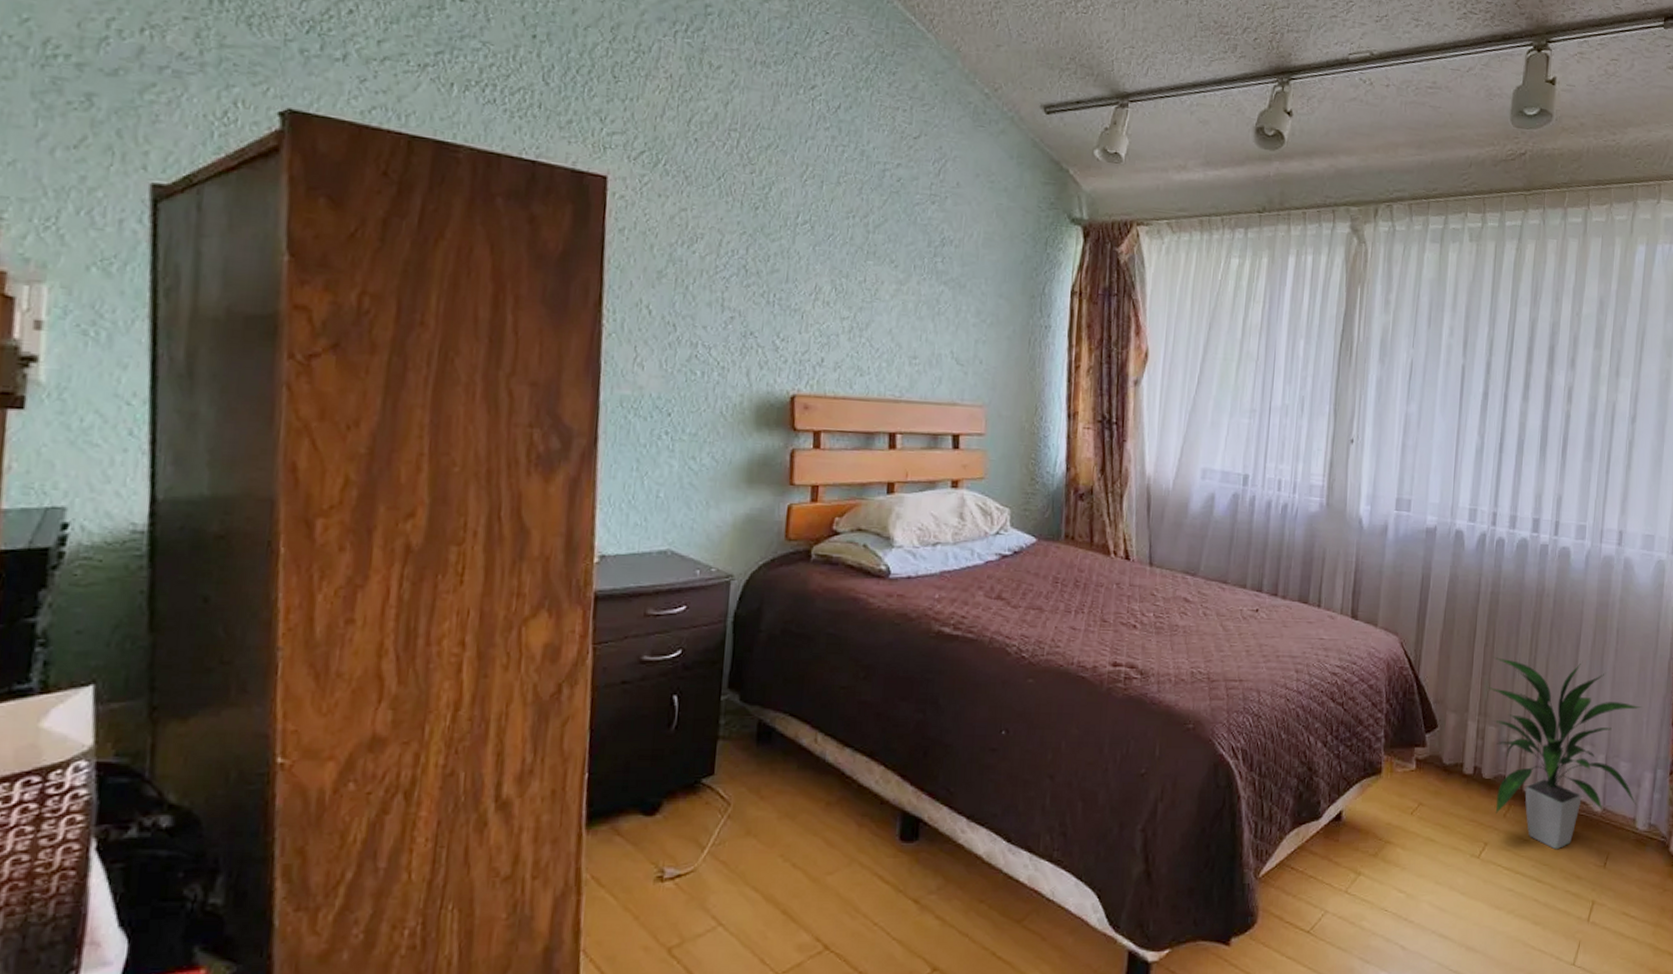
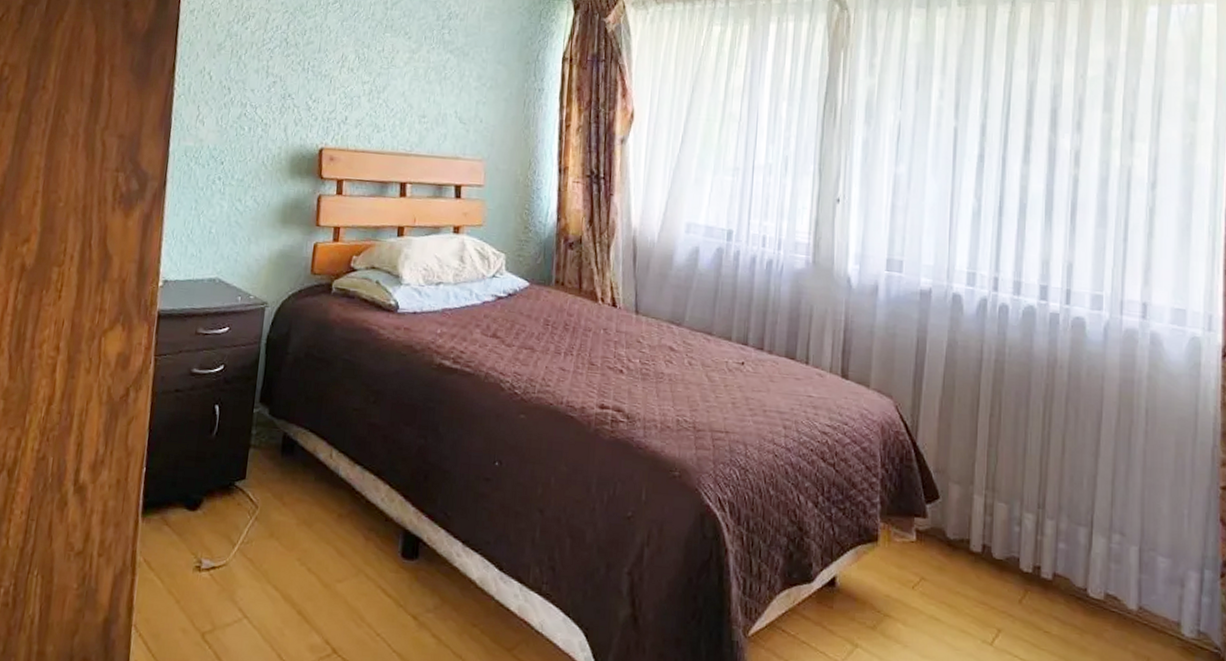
indoor plant: present [1485,656,1642,850] -> none [992,427,1182,648]

